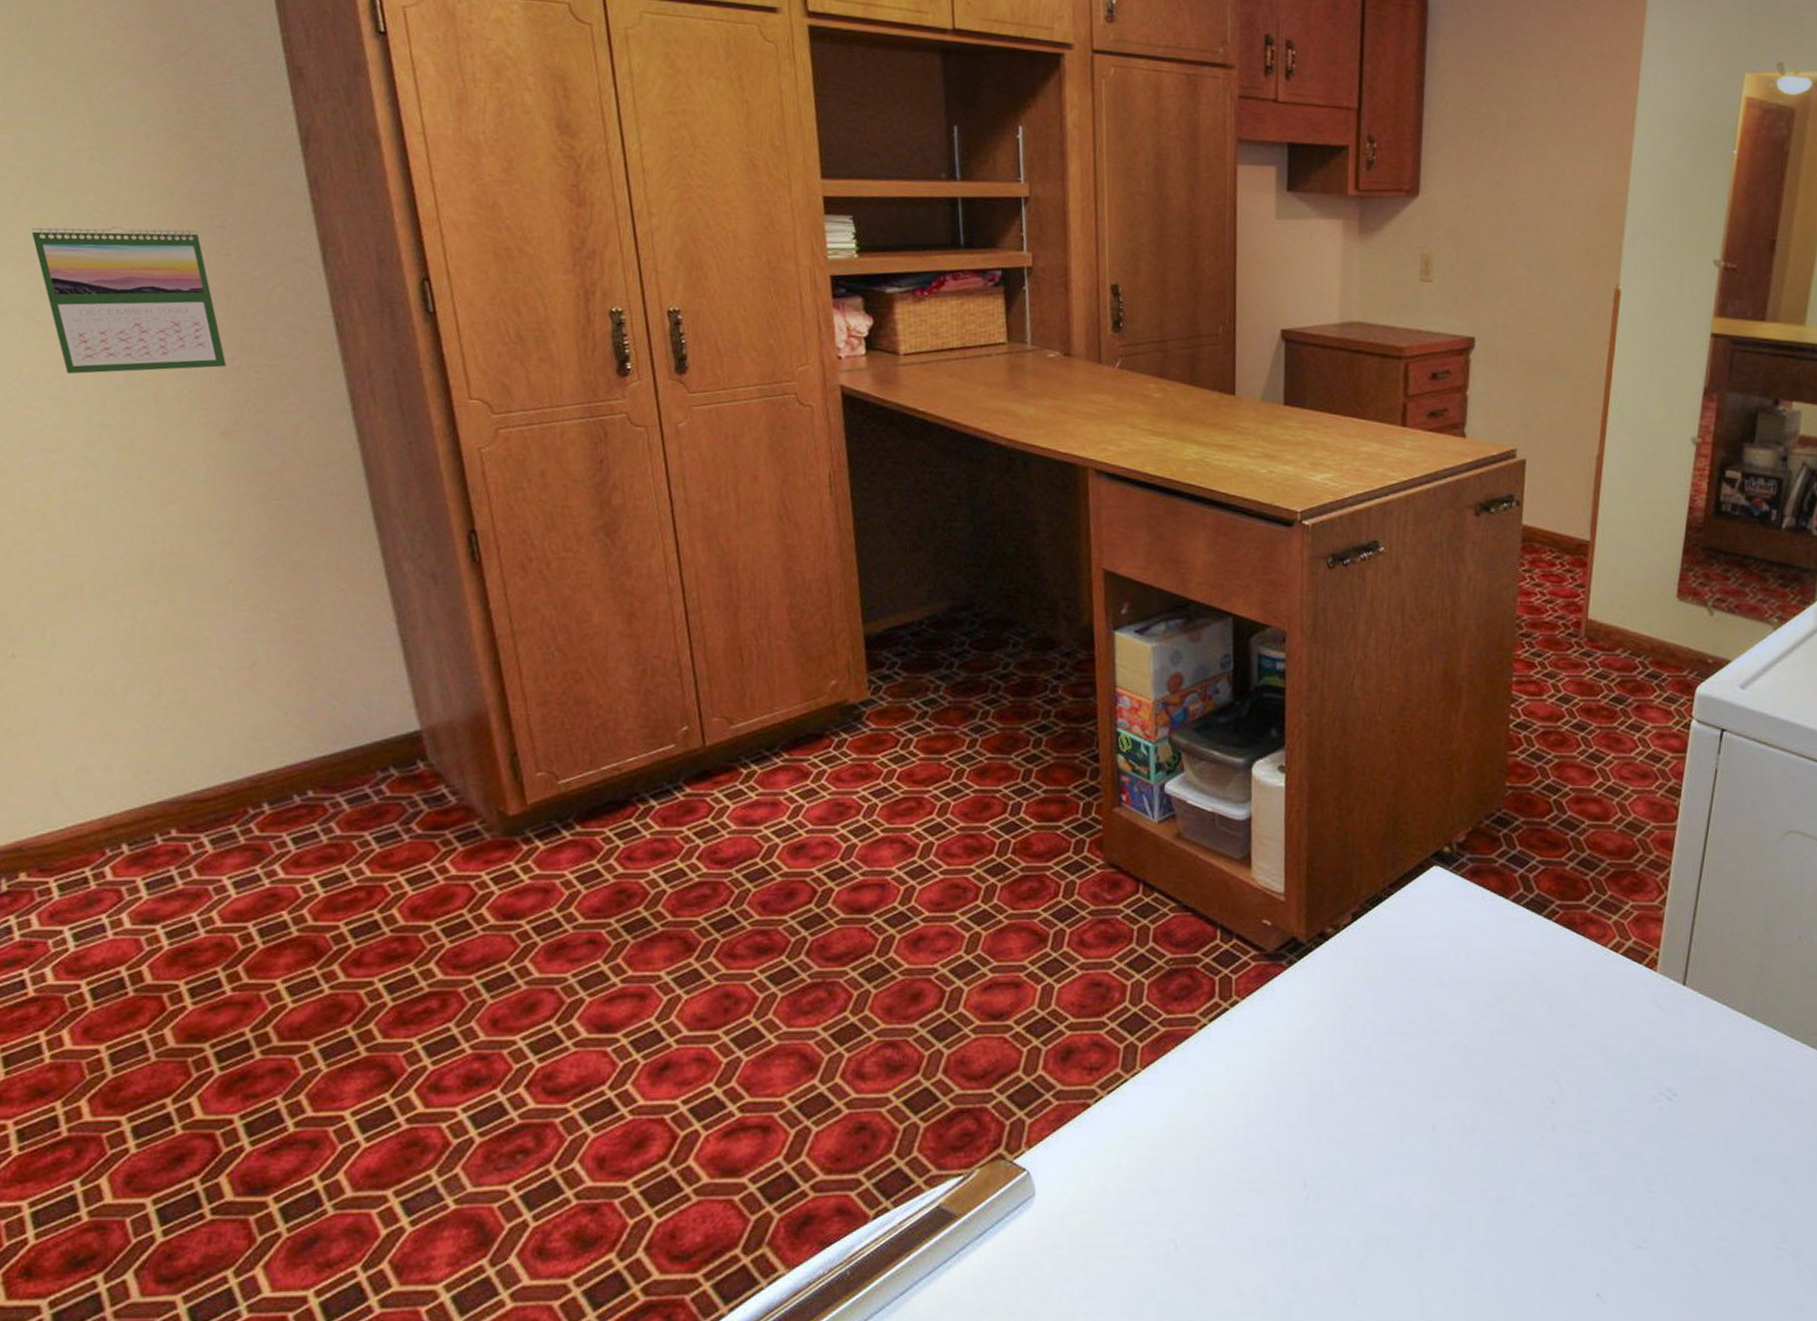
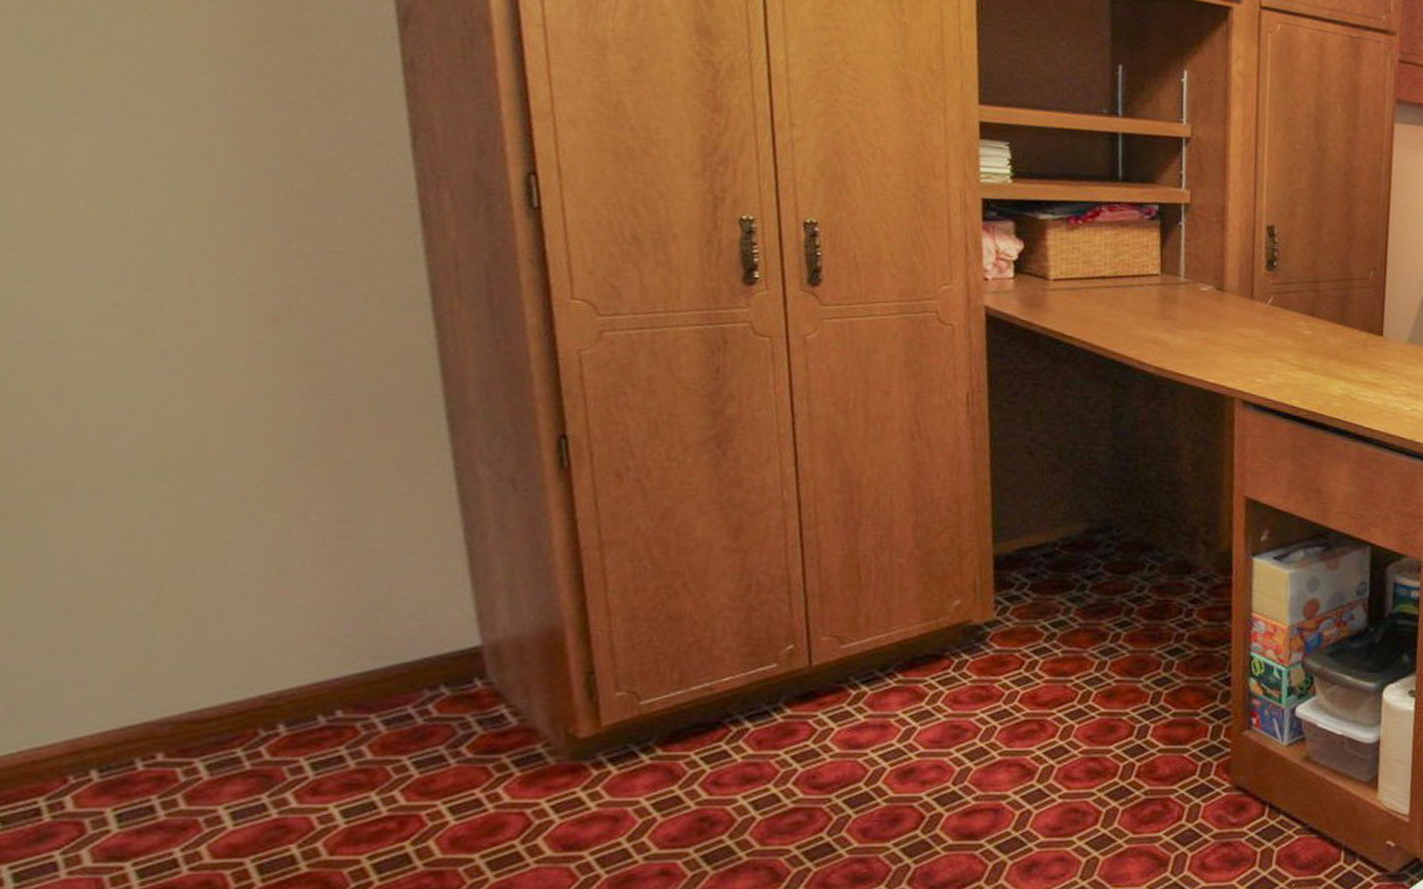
calendar: present [30,226,226,374] -> none [51,87,284,251]

